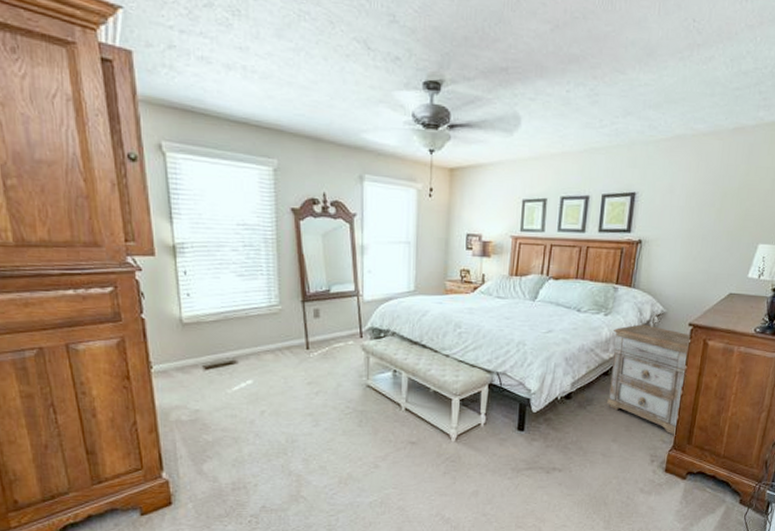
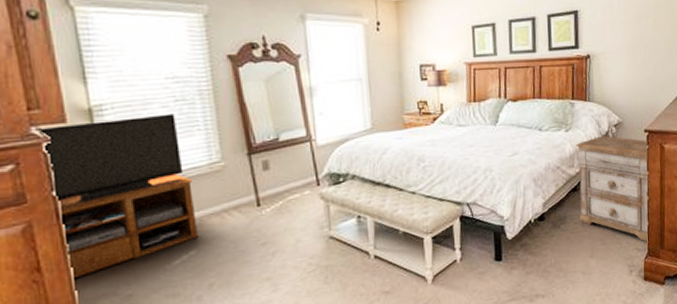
tv stand: none [130,256,255,390] -> present [35,113,198,279]

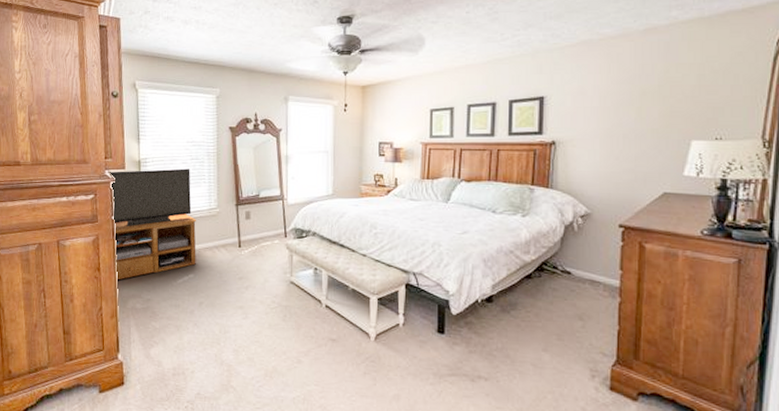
nightstand: present [576,136,649,243] -> none [532,225,622,349]

